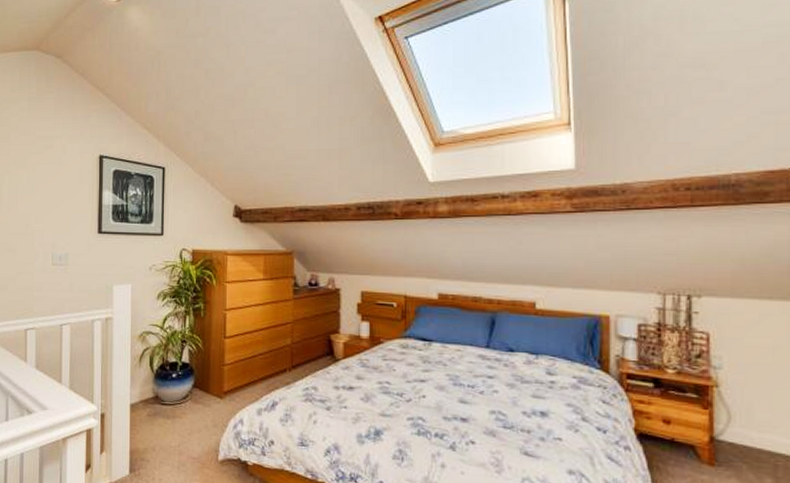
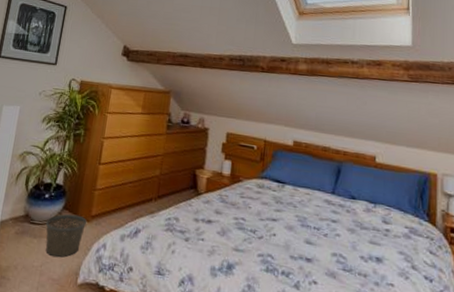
basket: none [177,391,220,437] -> present [45,214,87,258]

